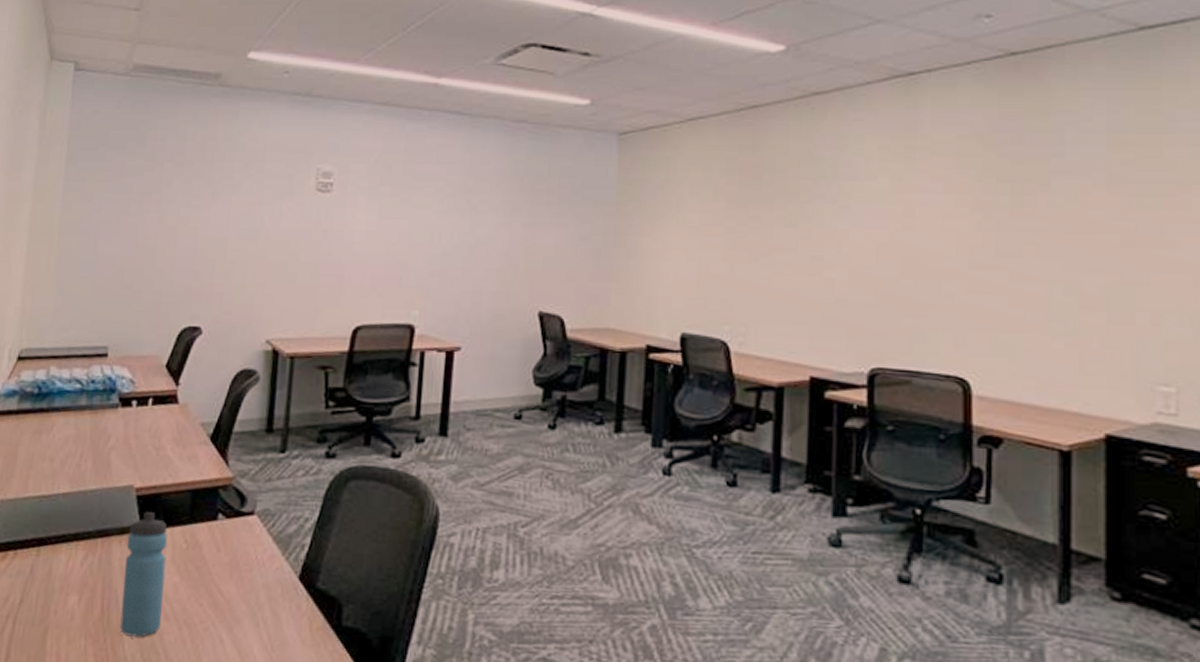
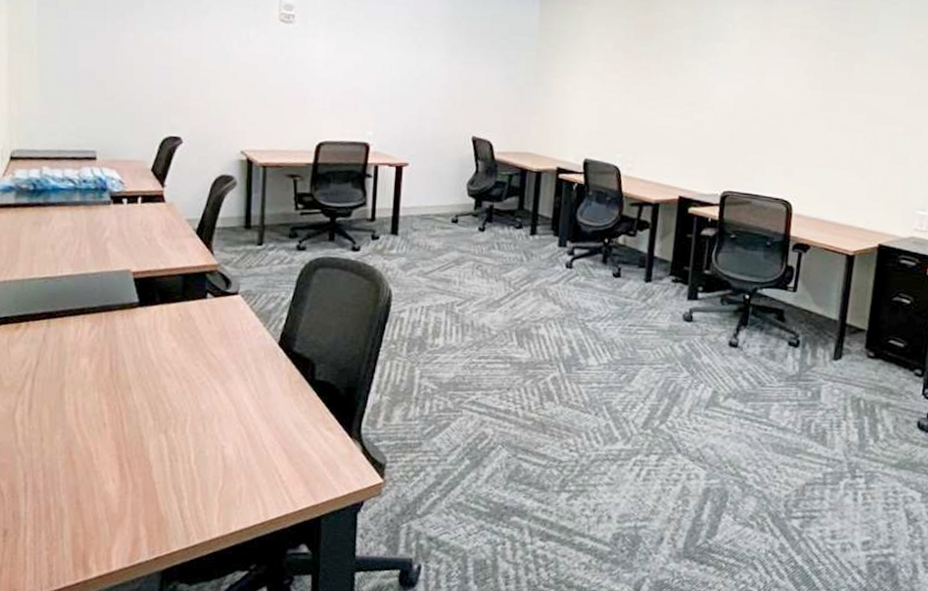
water bottle: present [120,512,168,637] -> none [127,292,165,390]

